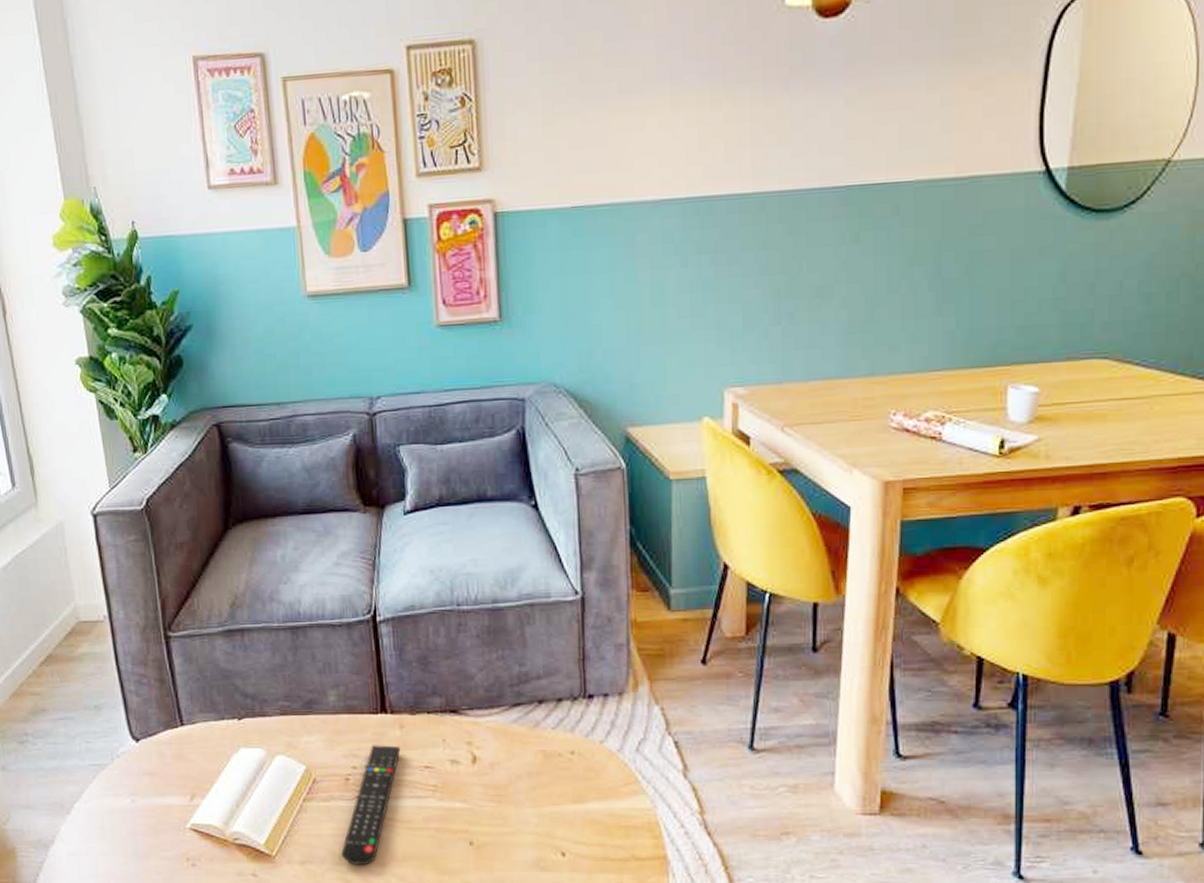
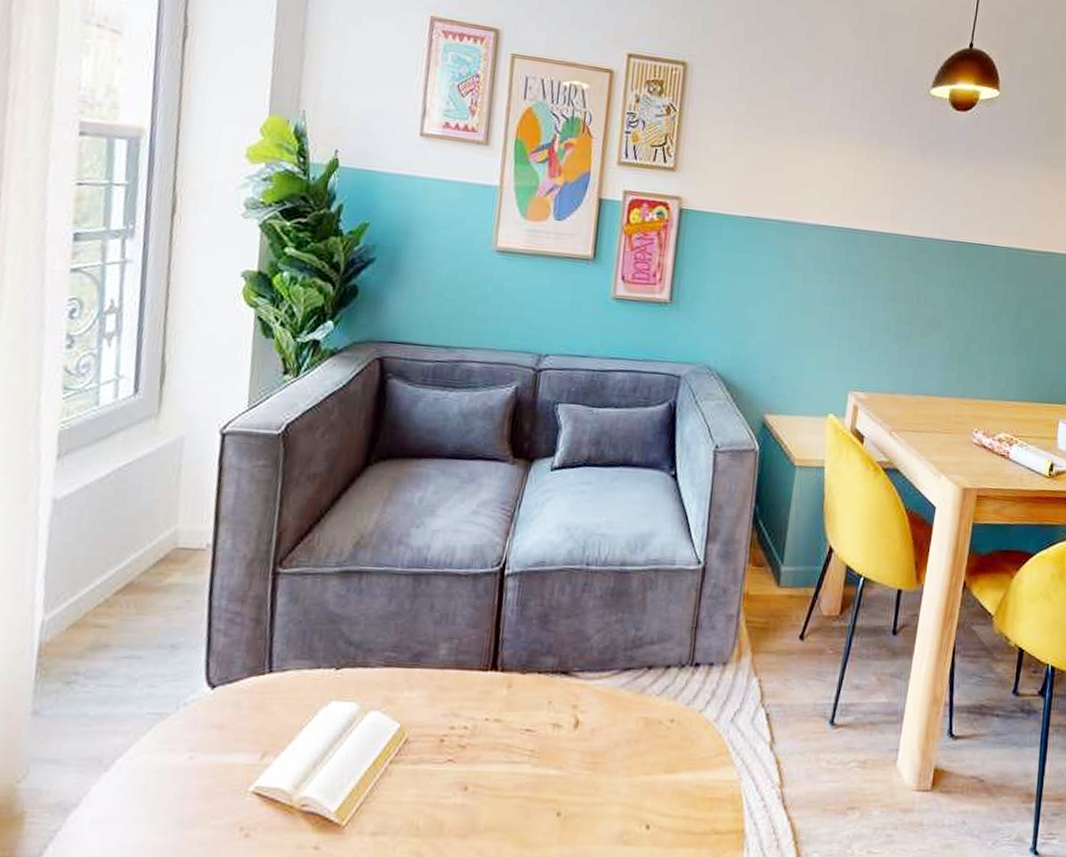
remote control: present [341,745,401,866] -> none [419,704,505,838]

